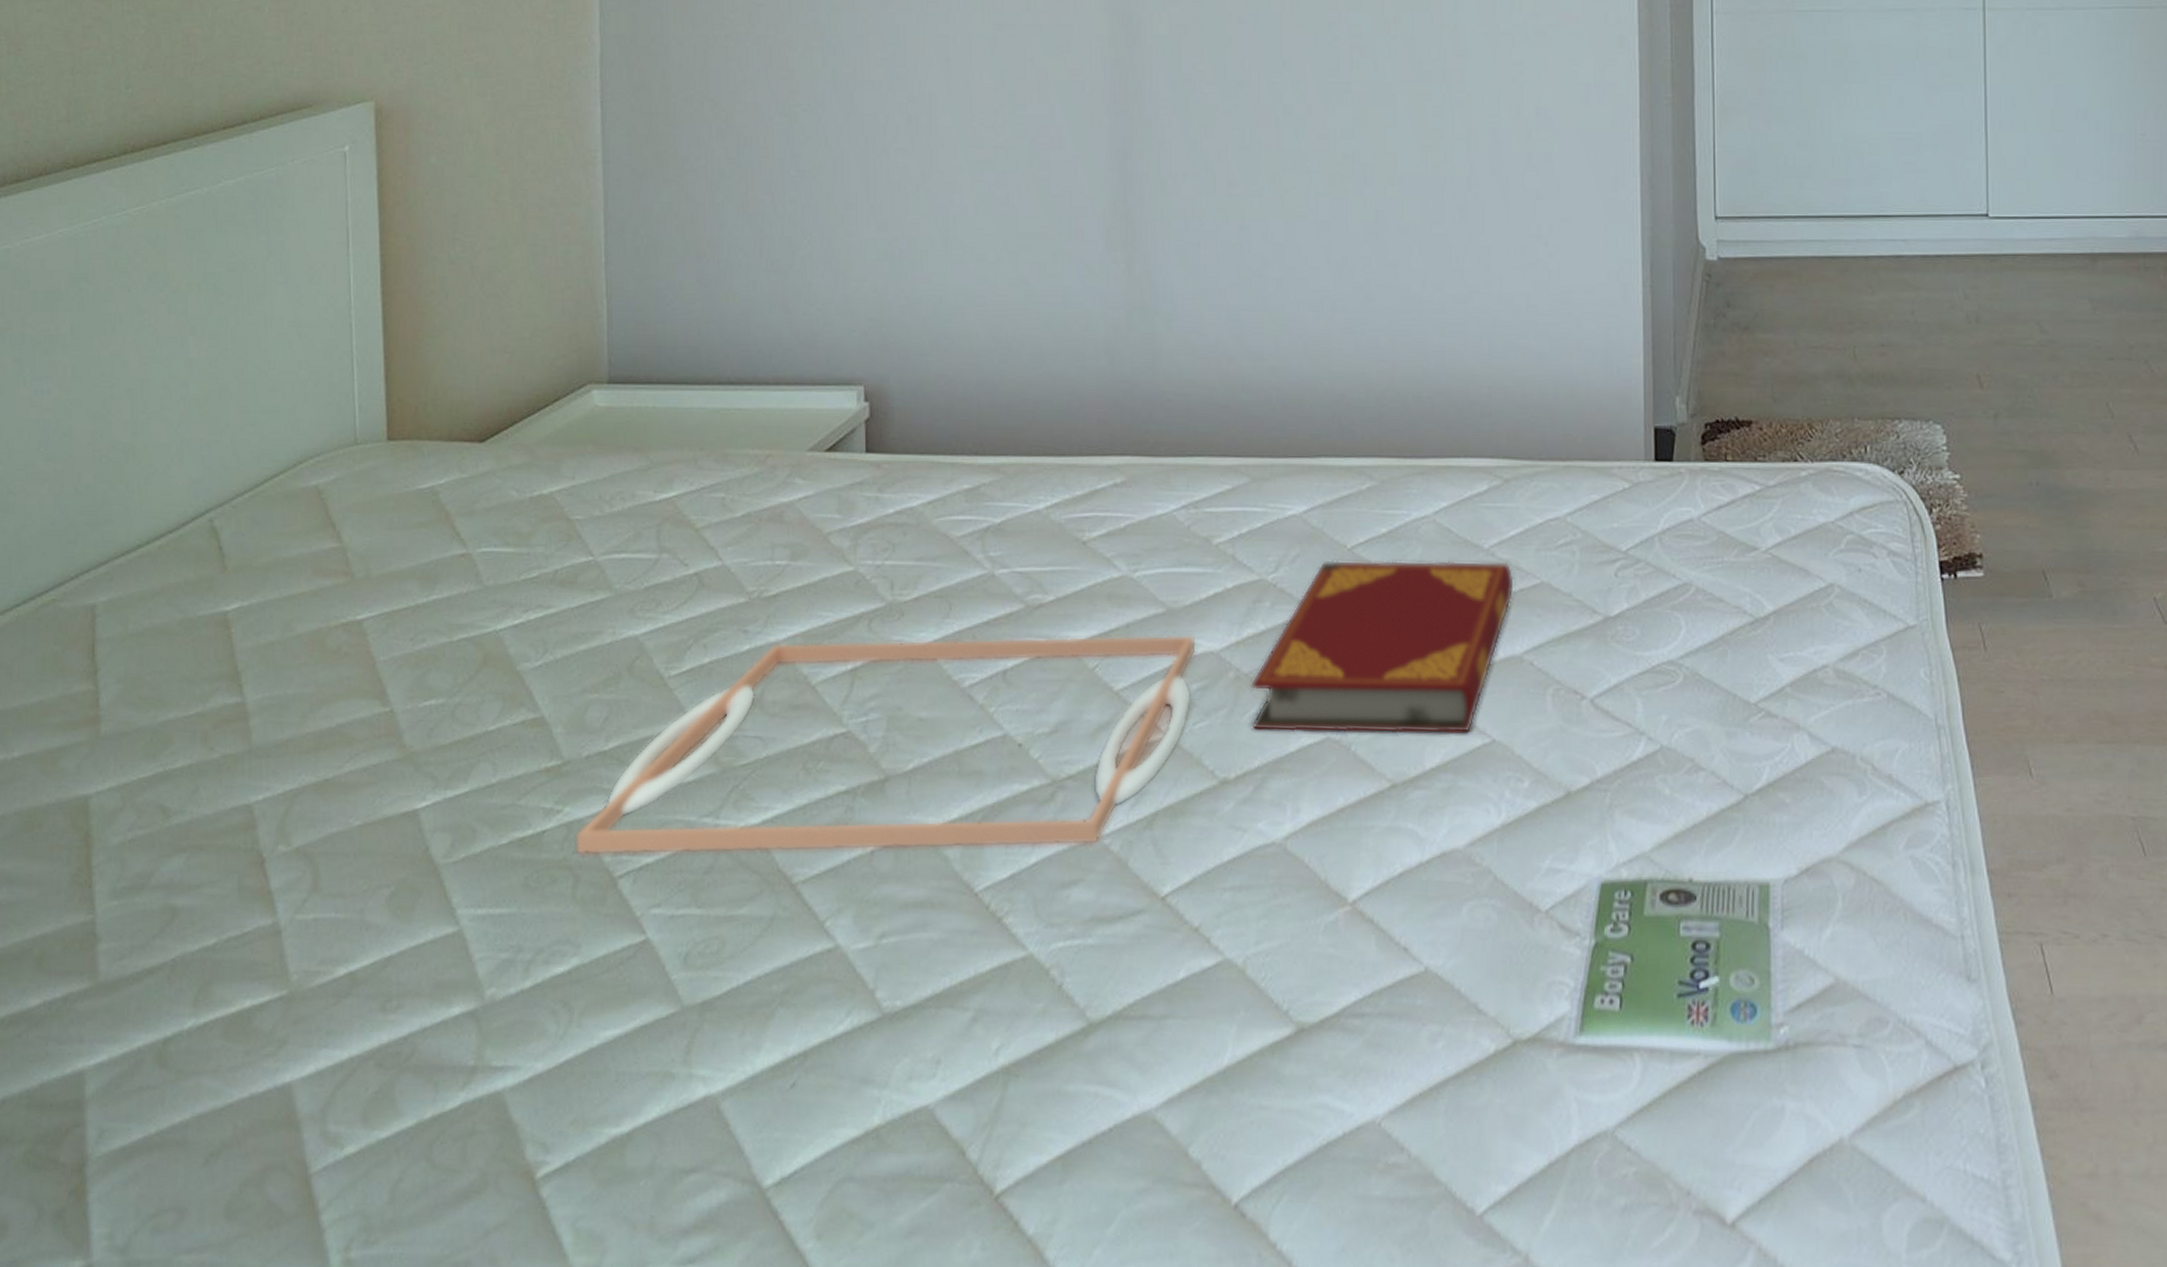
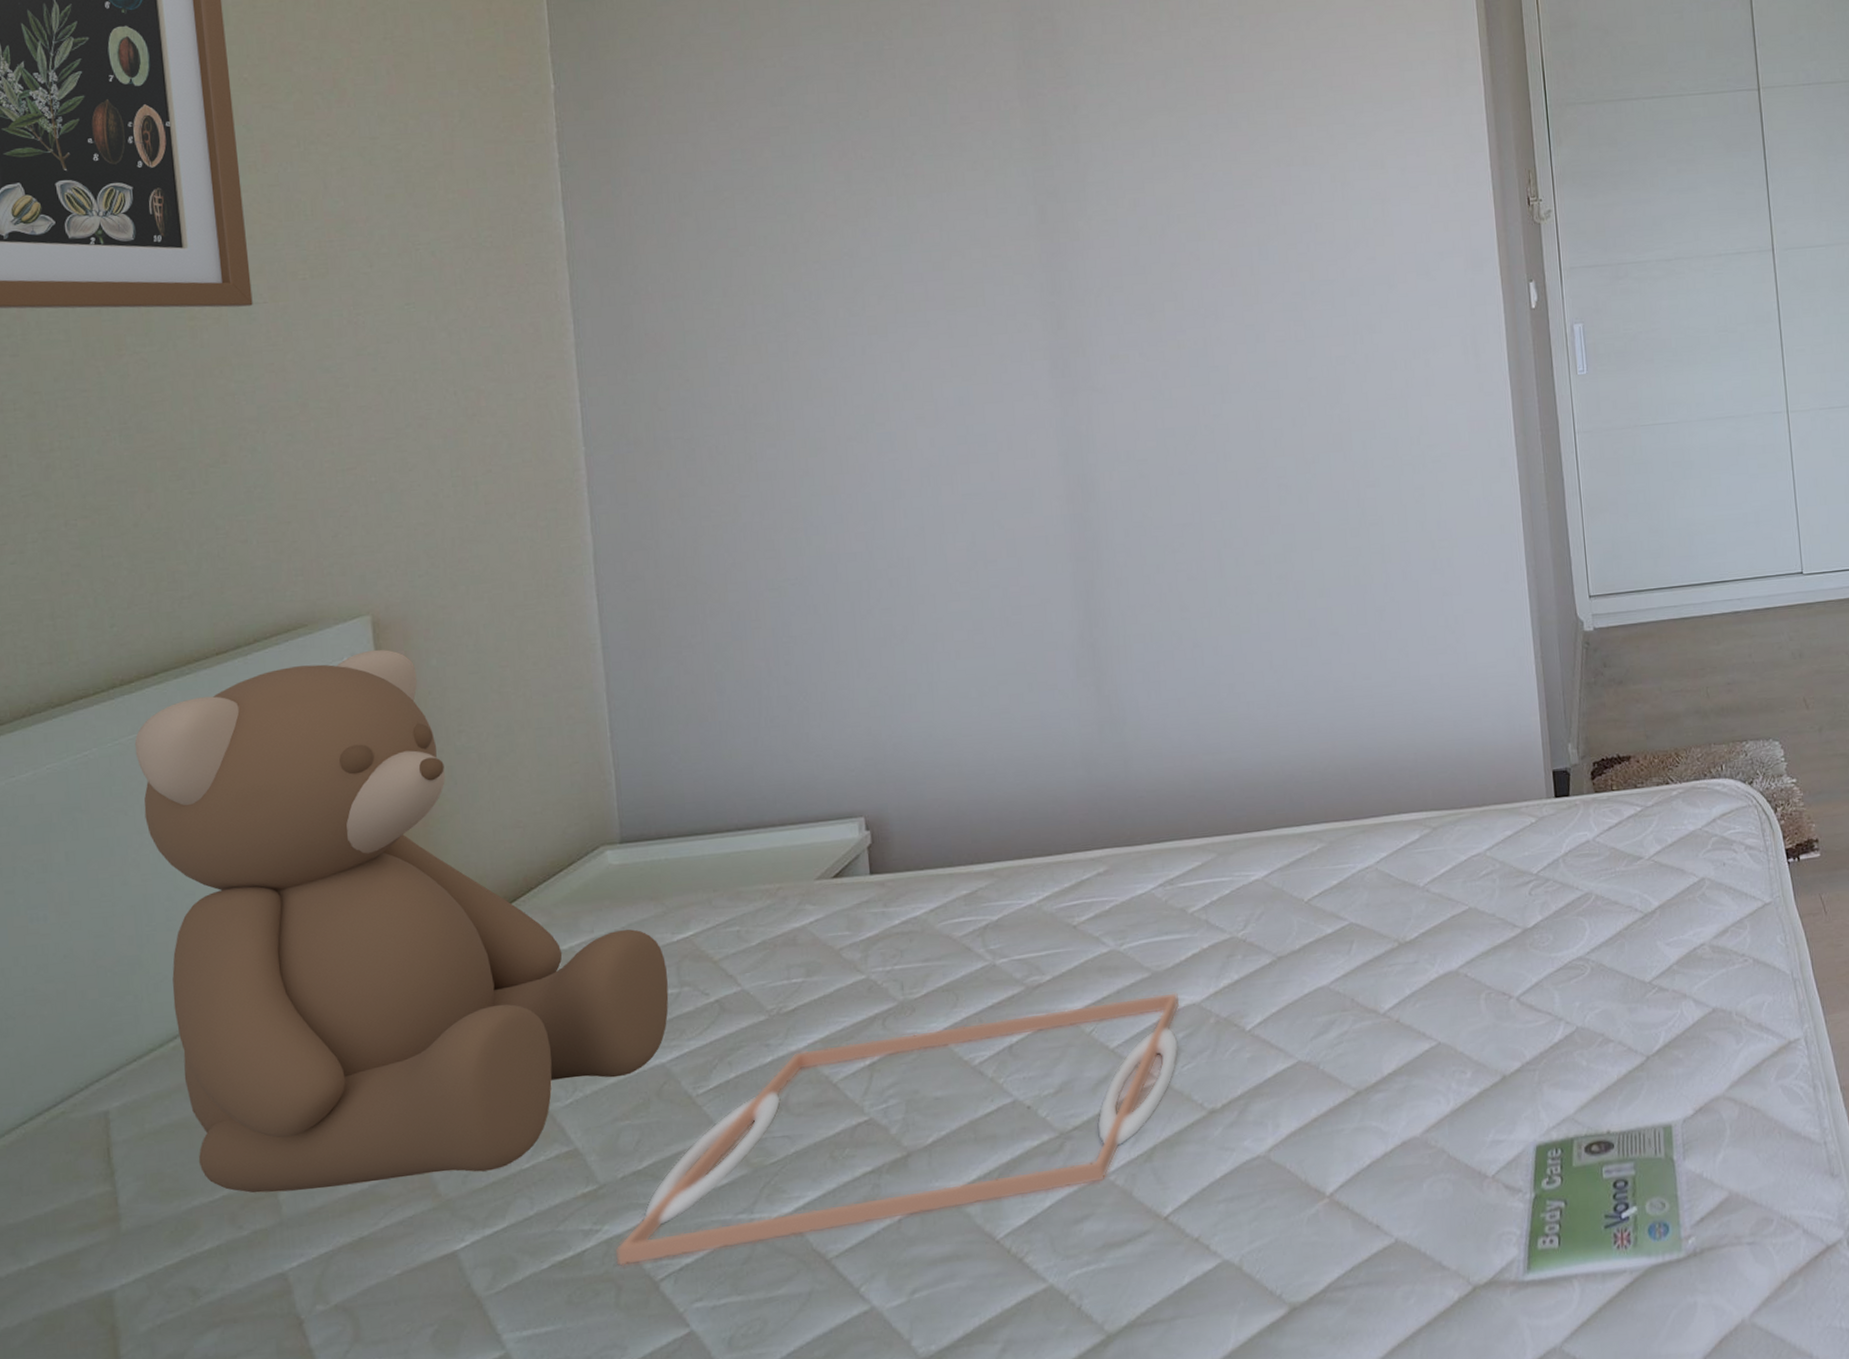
teddy bear: none [141,139,647,727] -> present [134,649,669,1193]
hardback book: present [1251,560,1514,734] -> none [1229,895,1448,1065]

